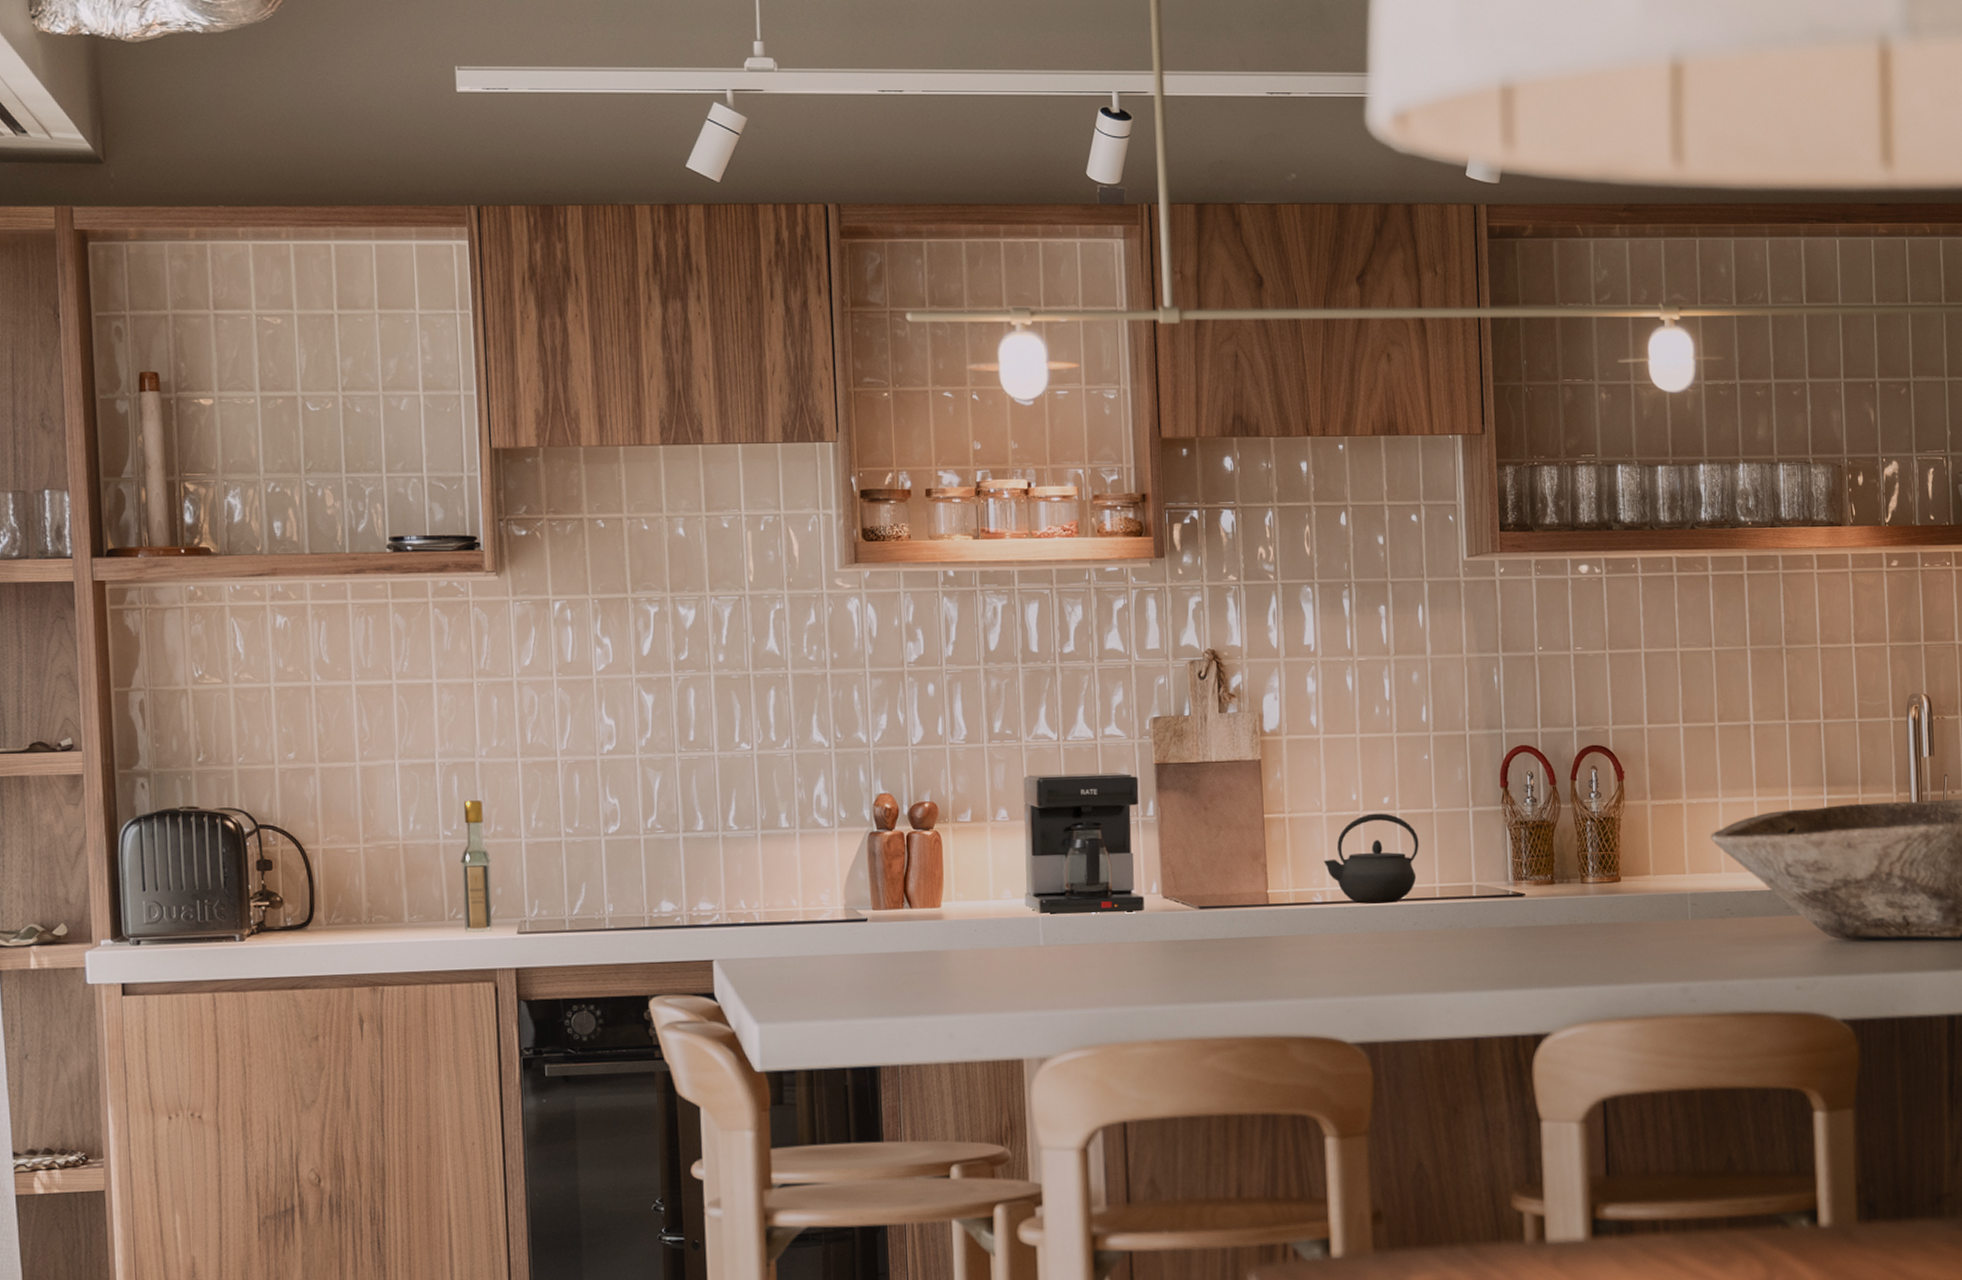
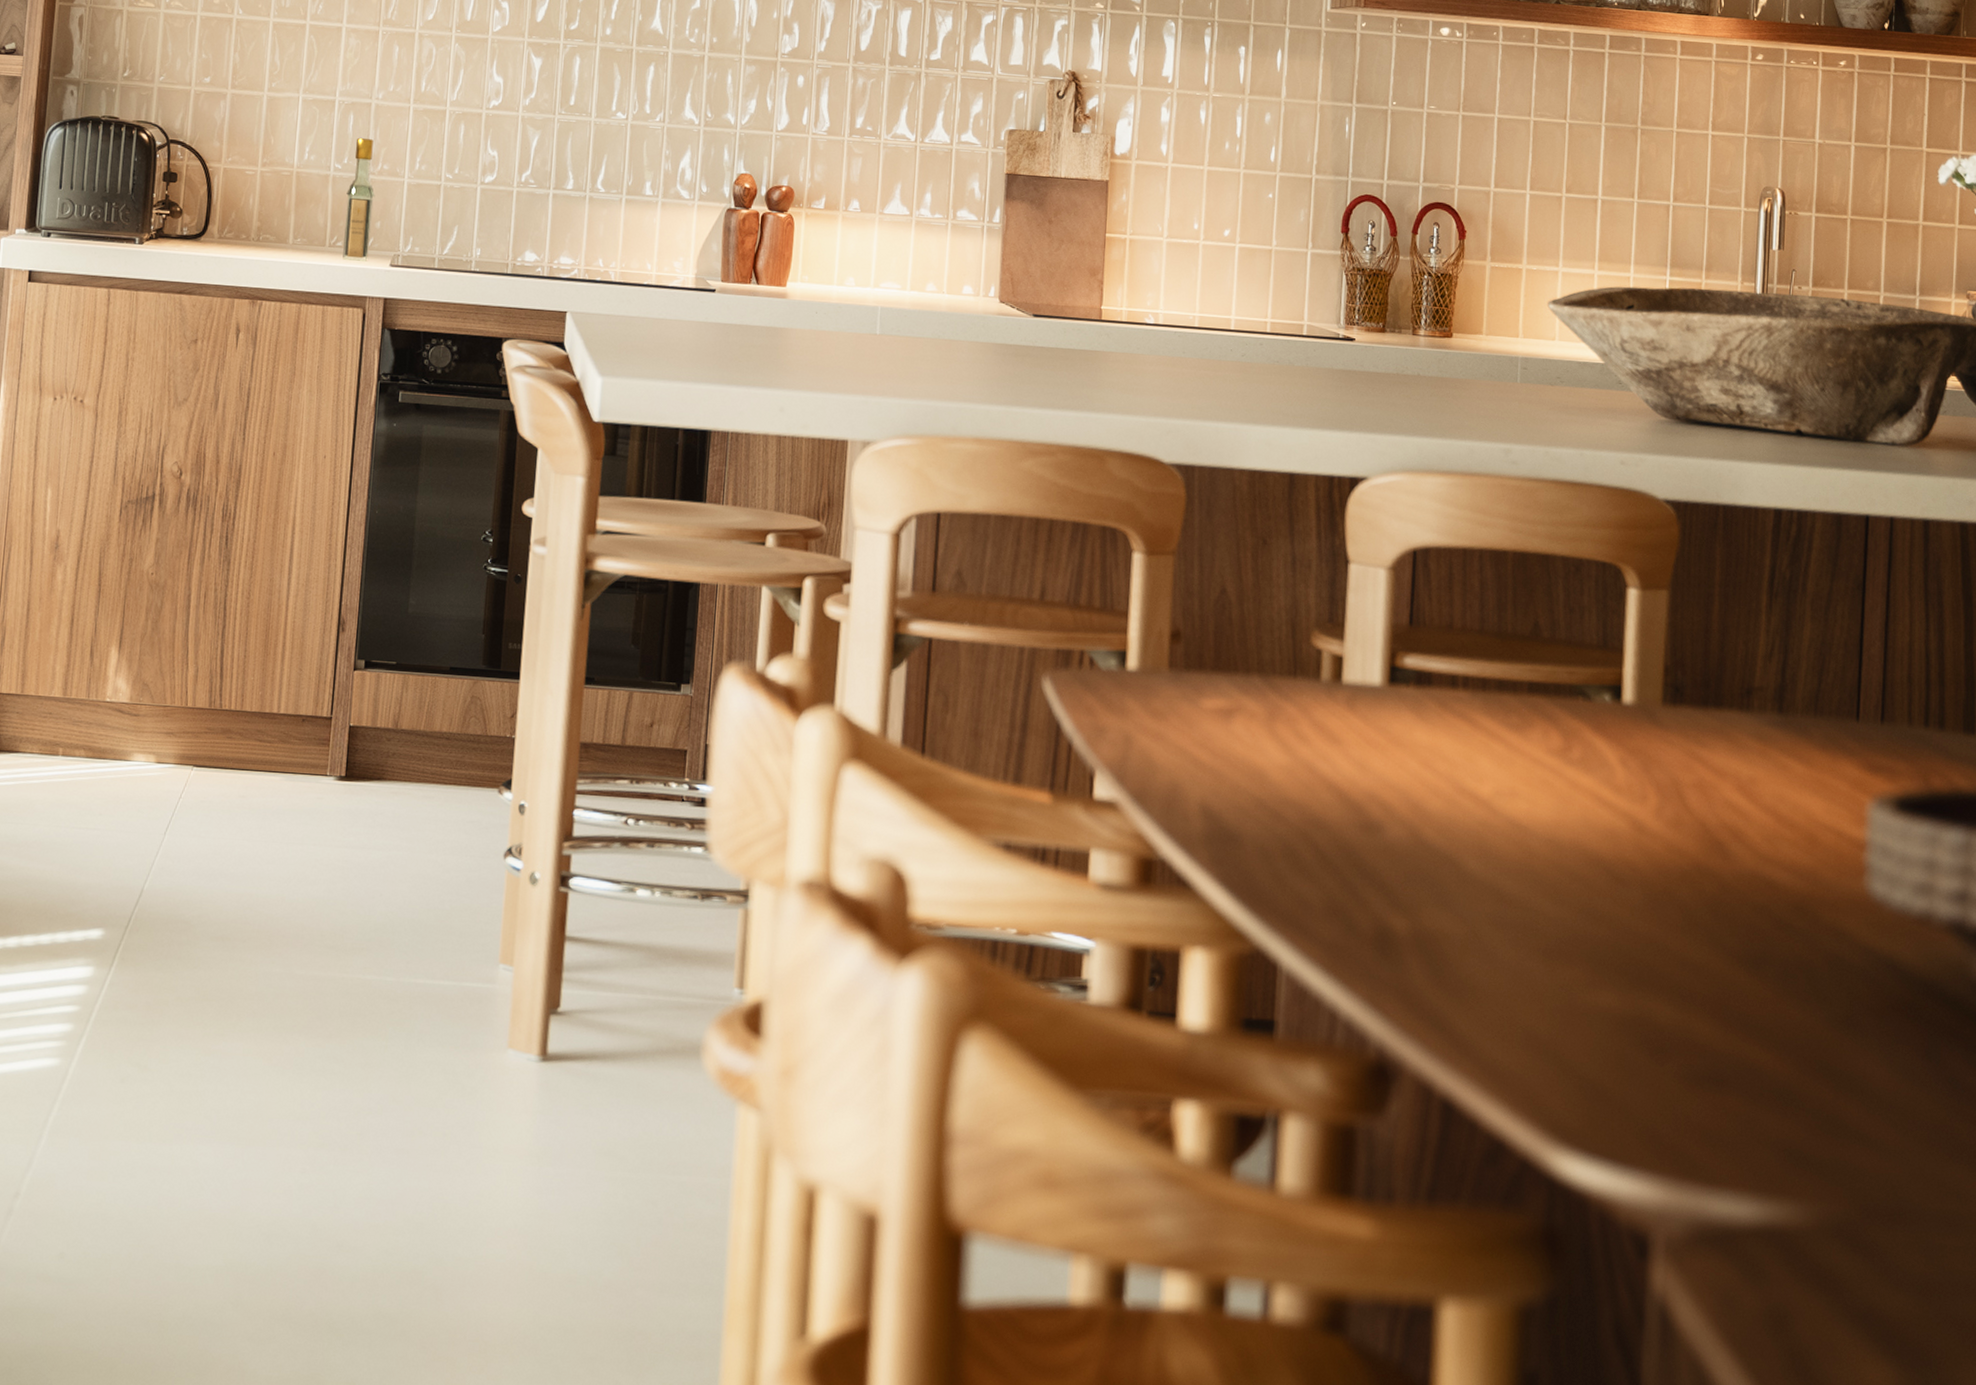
coffee maker: present [1023,773,1145,916] -> none [866,170,988,314]
kettle: present [1323,813,1419,904] -> none [1159,244,1255,332]

